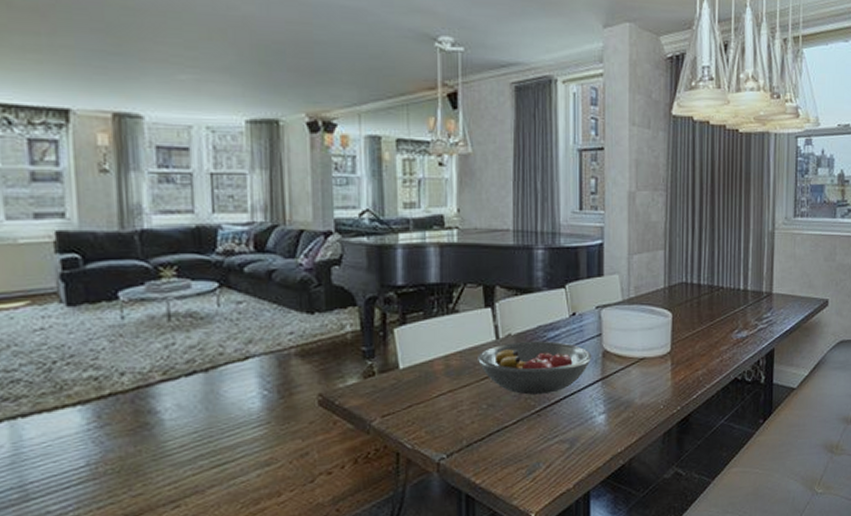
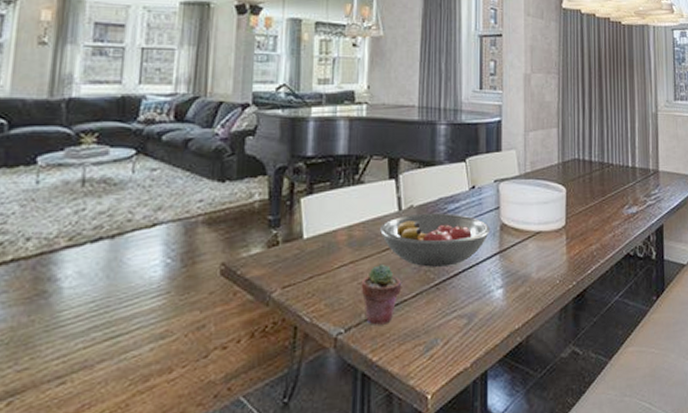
potted succulent: none [461,392,503,450] -> present [361,263,402,325]

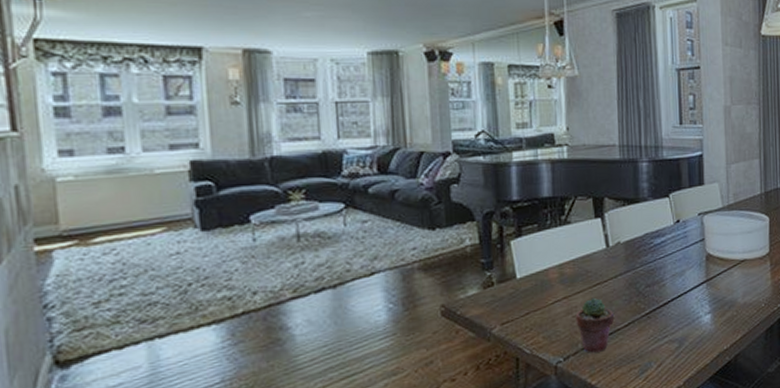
fruit bowl: present [380,213,491,267] -> none [590,247,697,299]

